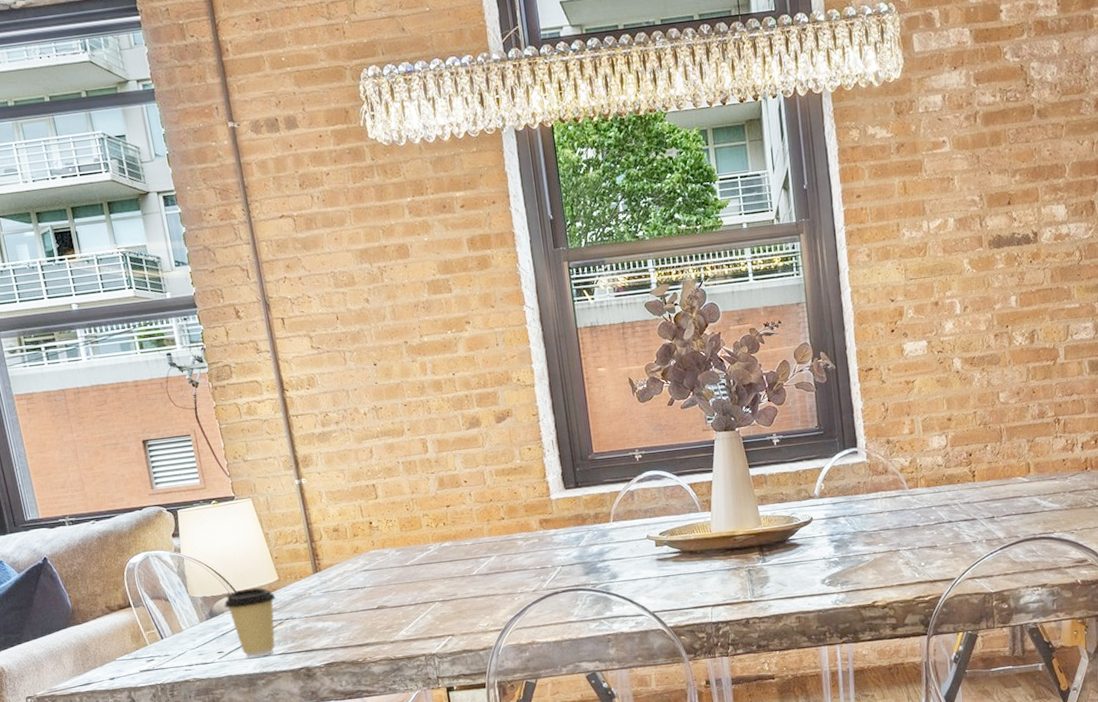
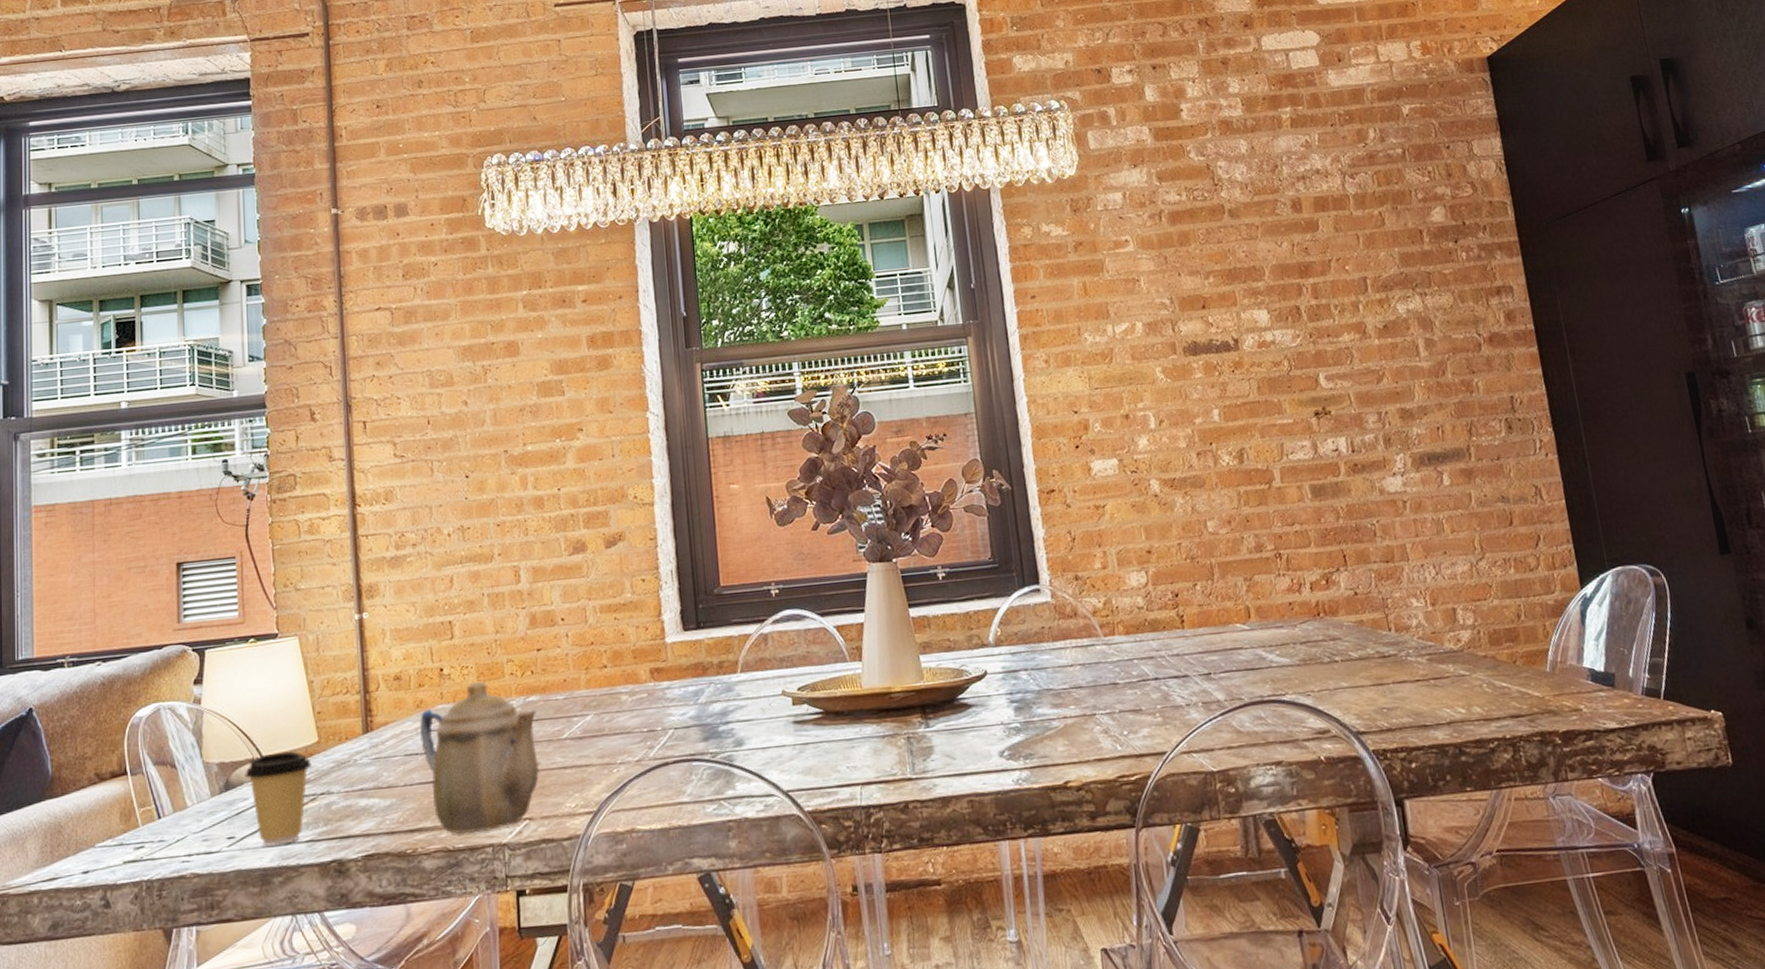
teapot: none [357,532,457,647] -> present [419,681,539,834]

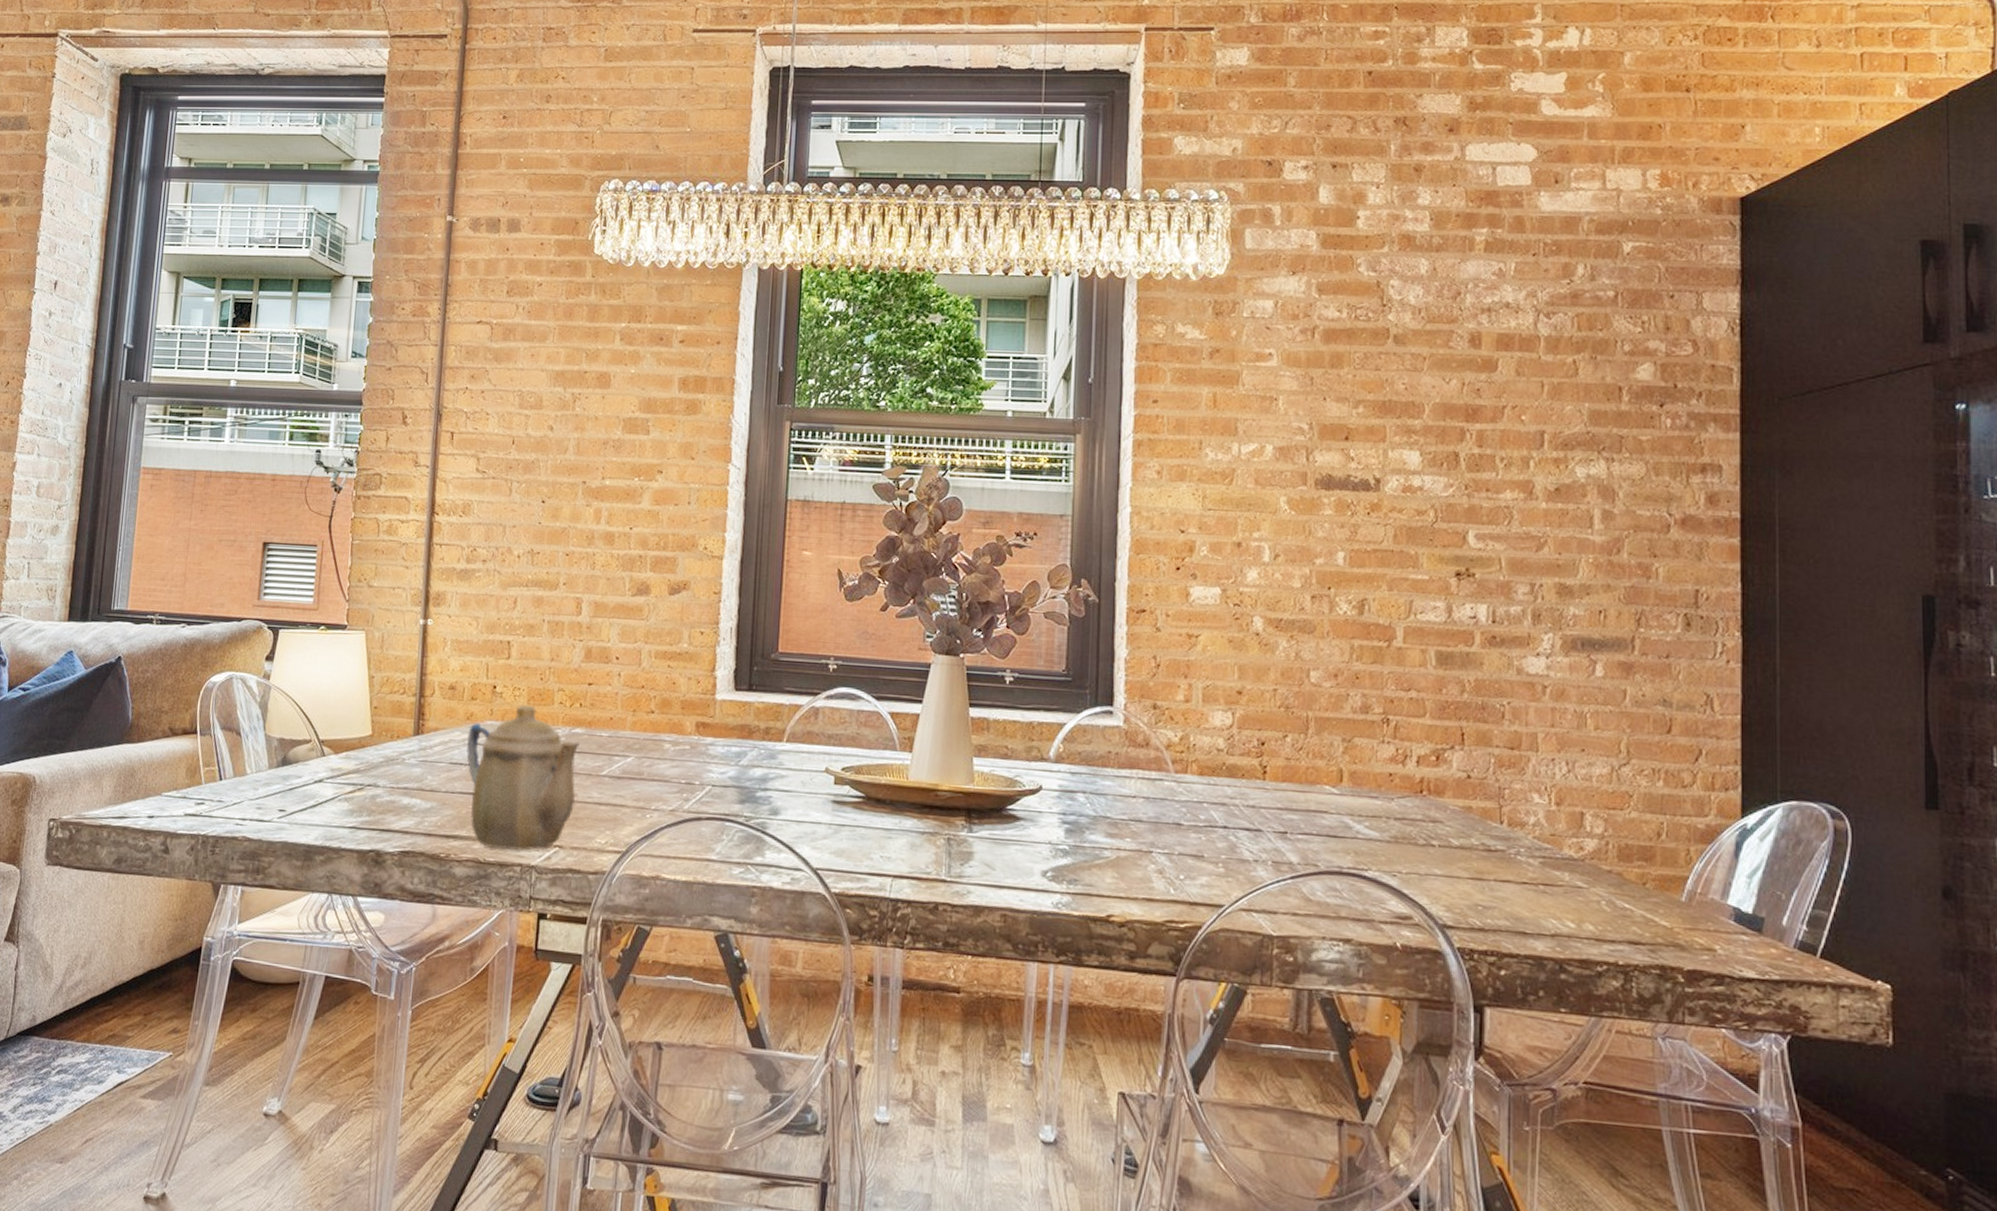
coffee cup: present [245,751,312,847] -> none [301,738,363,826]

